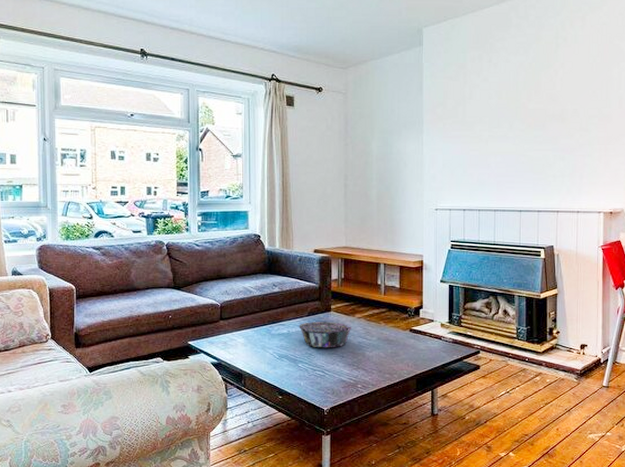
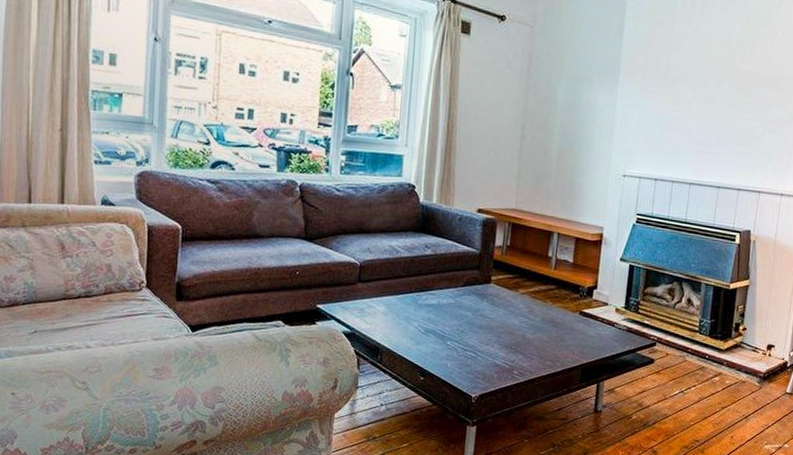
decorative bowl: present [299,322,352,348] -> none [451,293,514,326]

